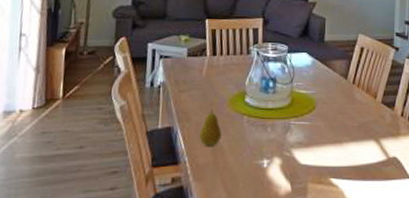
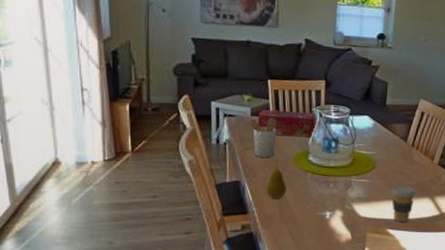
utensil holder: none [181,58,214,100] -> present [245,118,277,158]
tissue box: none [194,49,254,78] -> present [258,109,316,138]
coffee cup: none [333,127,360,169] -> present [391,185,416,222]

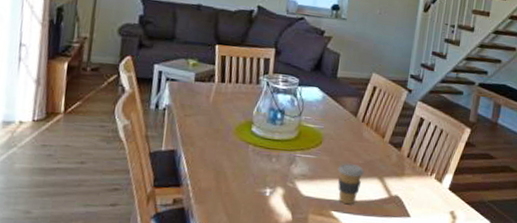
utensil holder: present [245,118,277,158] -> none [188,84,222,127]
tissue box: present [258,109,316,138] -> none [201,75,264,108]
fruit: present [266,165,287,199] -> none [203,135,226,172]

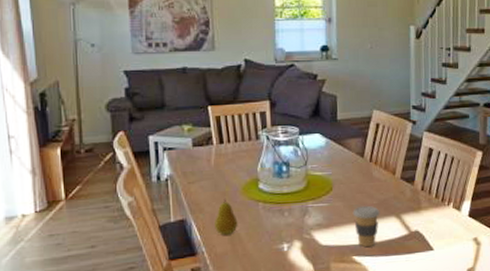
fruit: none [203,135,226,172] -> present [214,198,238,235]

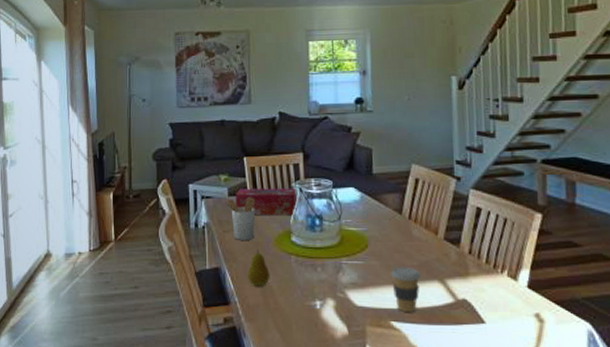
utensil holder: none [187,147,222,191] -> present [223,197,255,240]
tissue box: none [200,136,264,165] -> present [236,188,297,216]

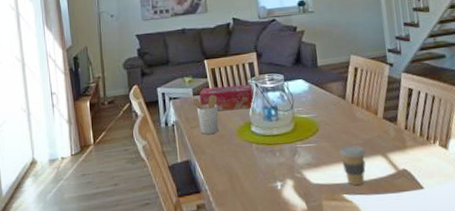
fruit: present [247,248,270,287] -> none [215,140,235,174]

